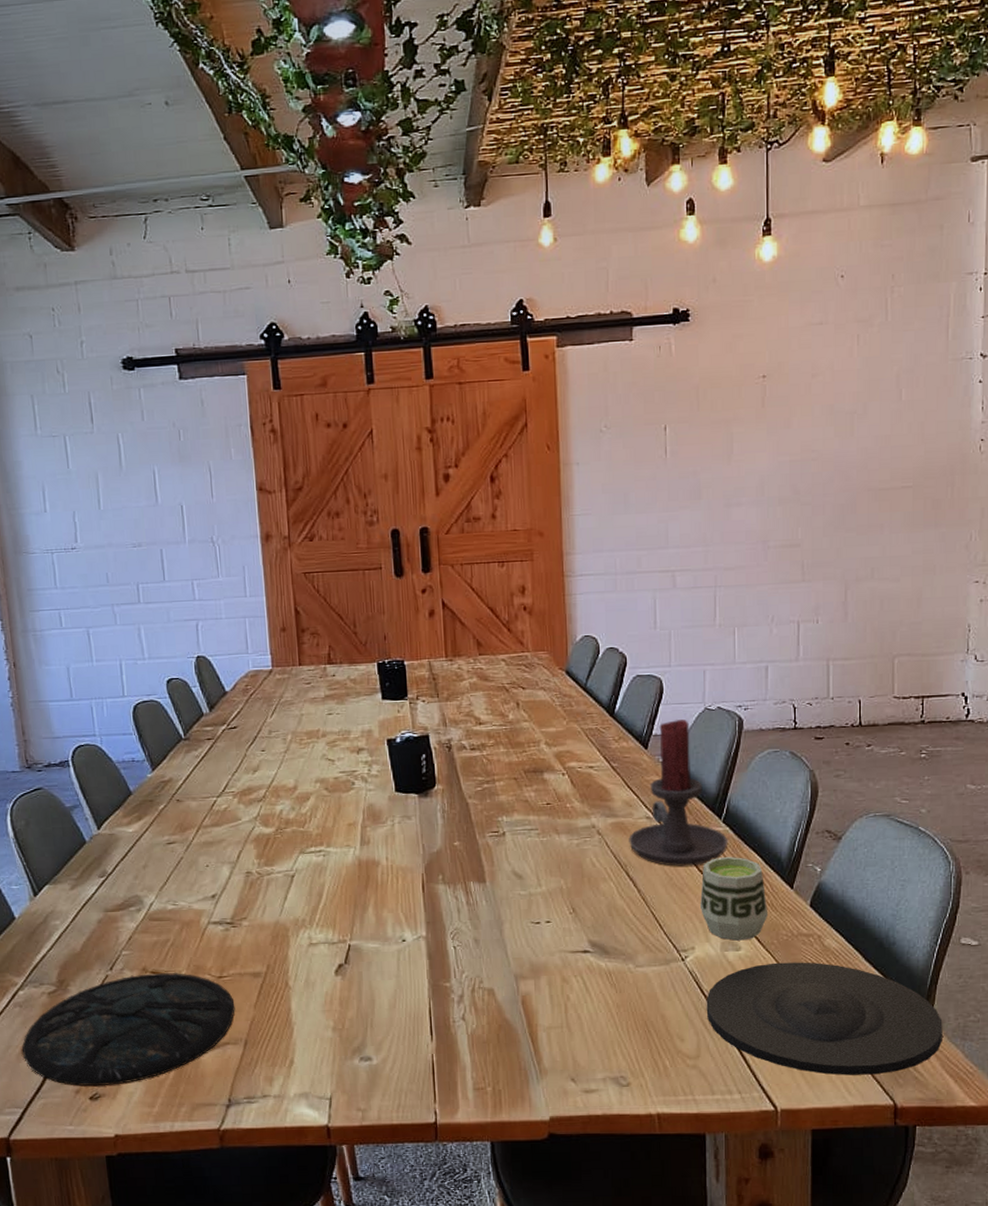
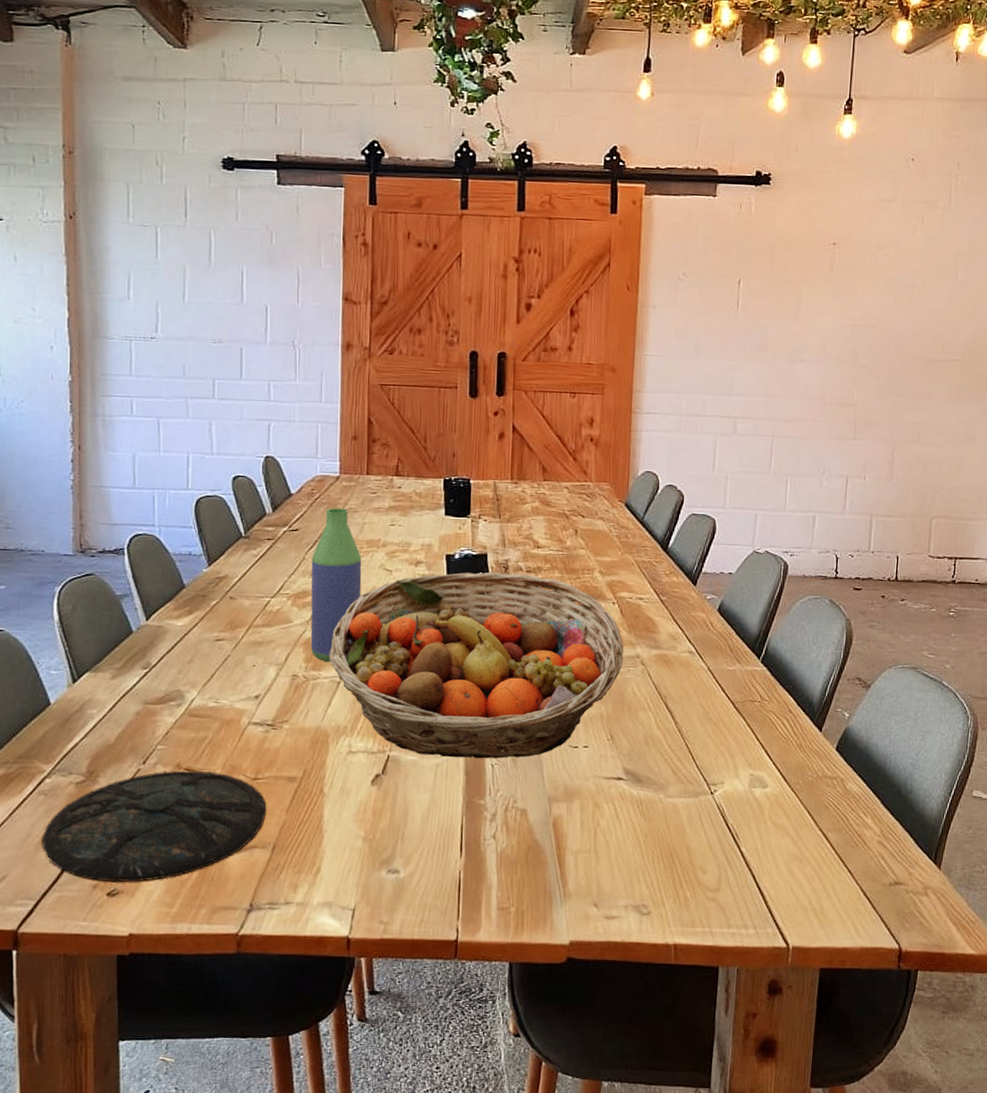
bottle: none [252,702,306,857] -> present [310,508,362,663]
fruit basket: none [280,752,579,943] -> present [329,571,624,759]
candle holder: present [629,720,728,866] -> none [670,560,765,702]
cup: present [700,856,769,941] -> none [733,695,797,779]
plate: present [706,962,943,1075] -> none [730,802,950,918]

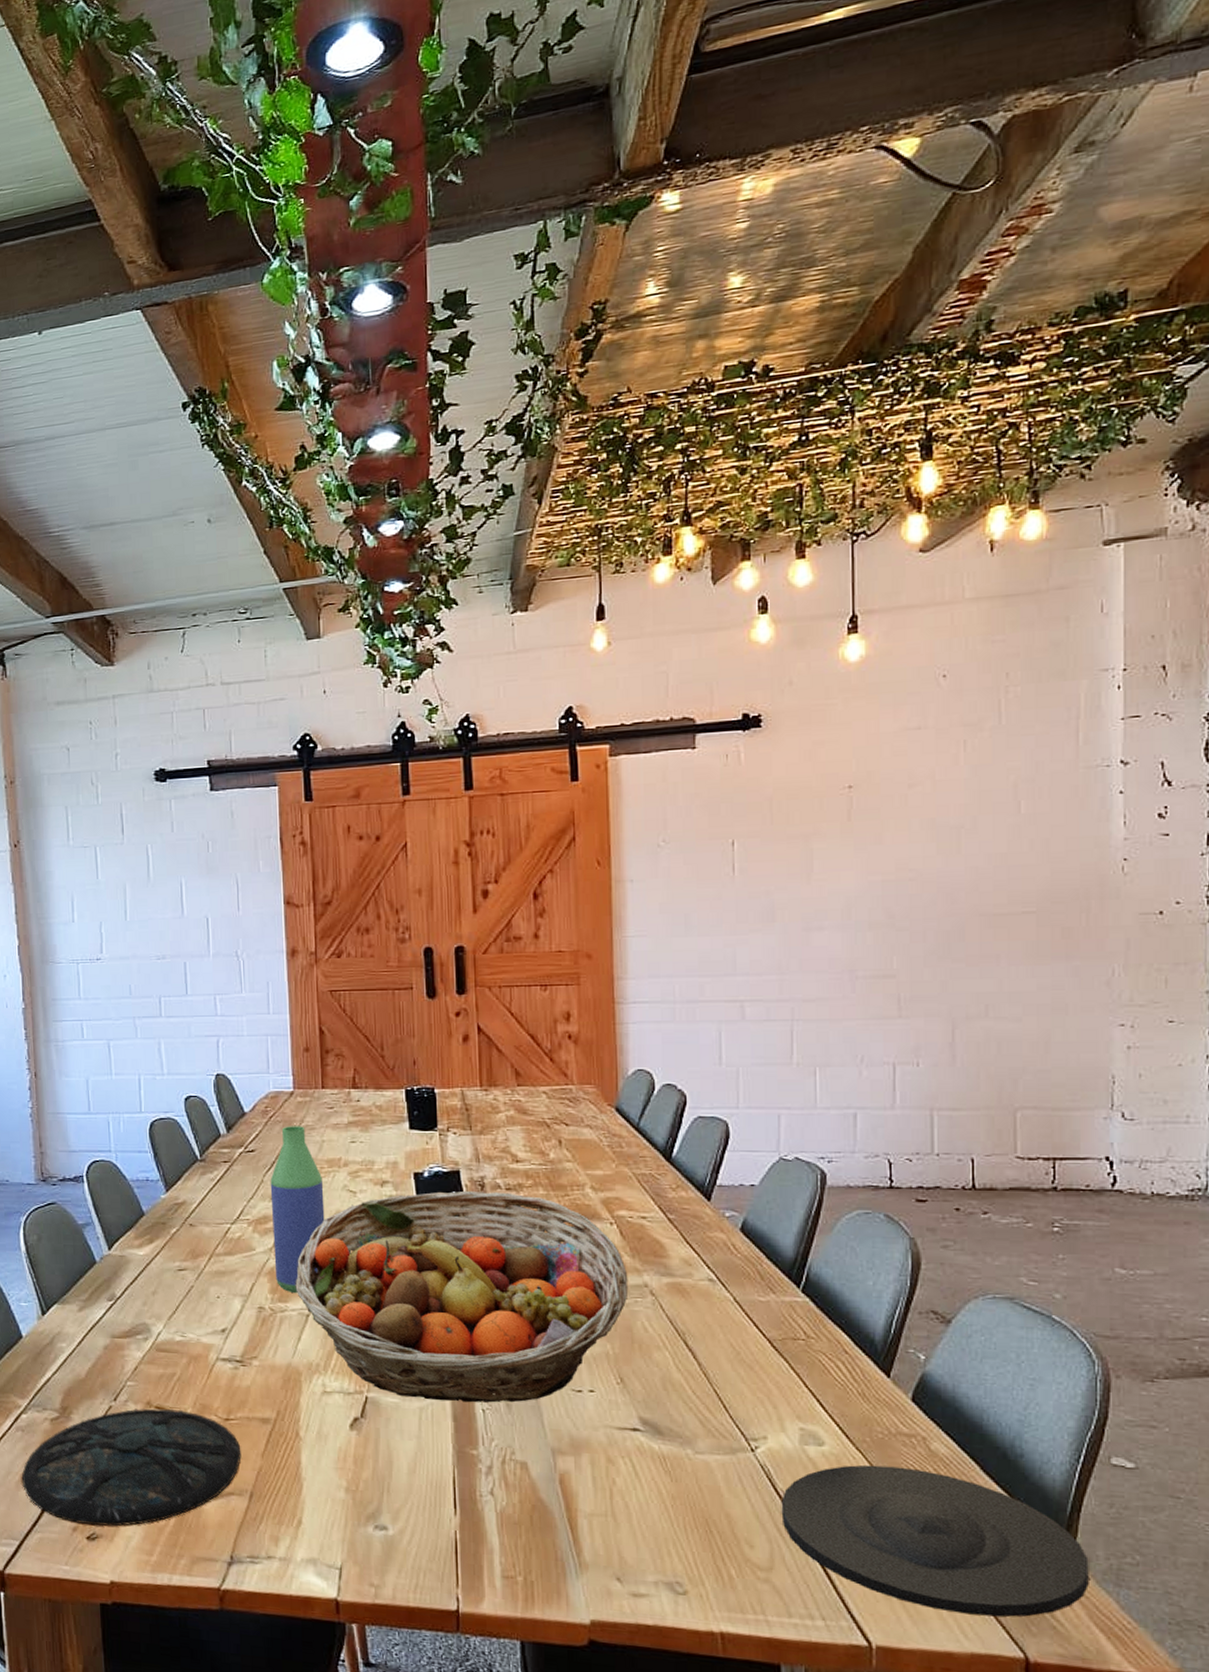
plate: none [730,802,950,918] -> present [781,1464,1089,1618]

